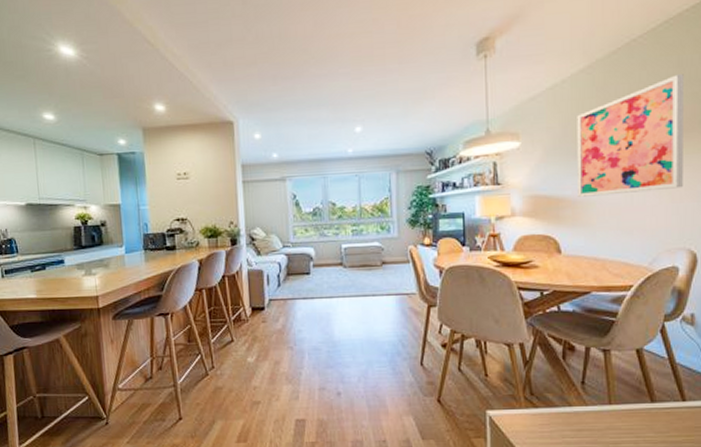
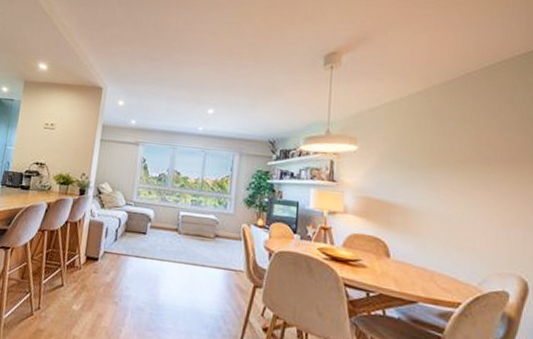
wall art: present [577,74,684,197] -> none [409,109,515,215]

